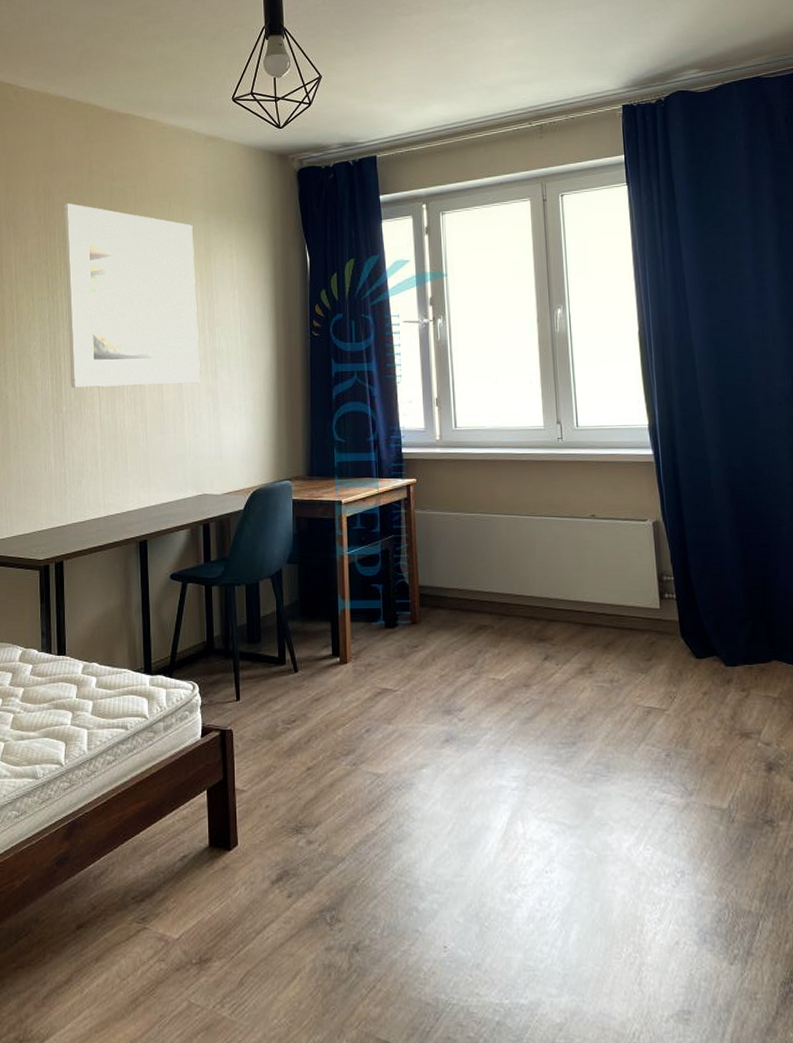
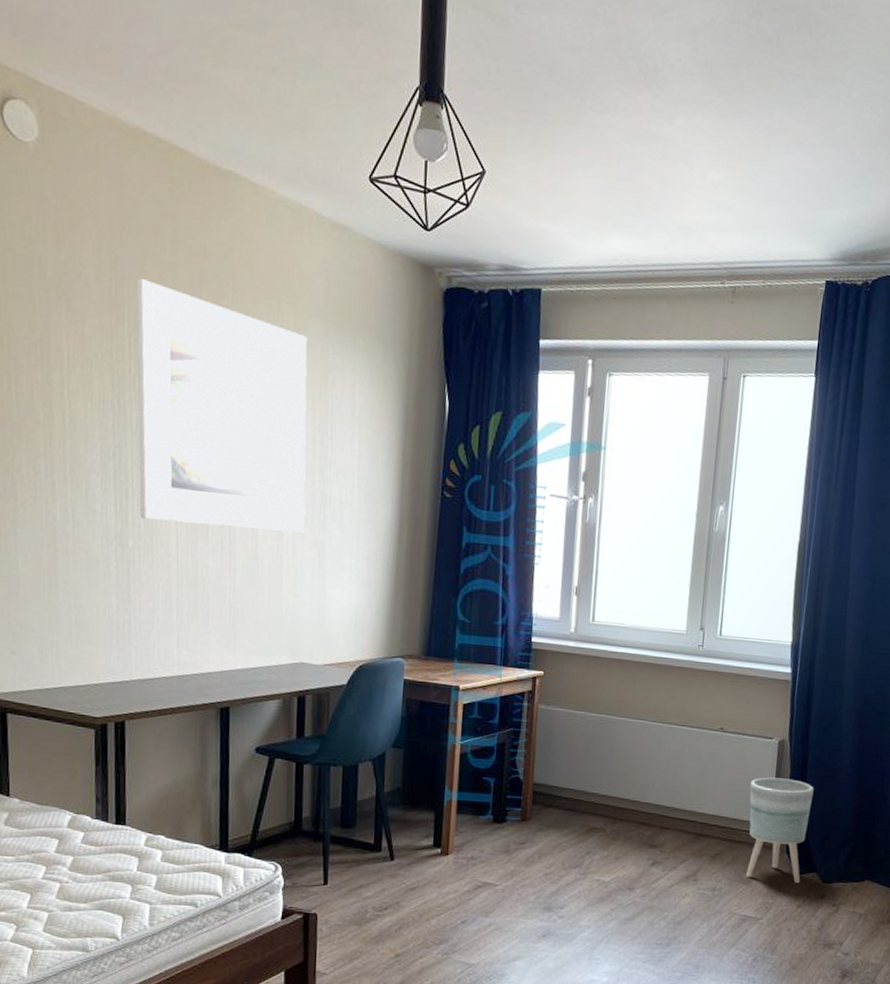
planter: none [630,559,702,669] -> present [746,777,814,884]

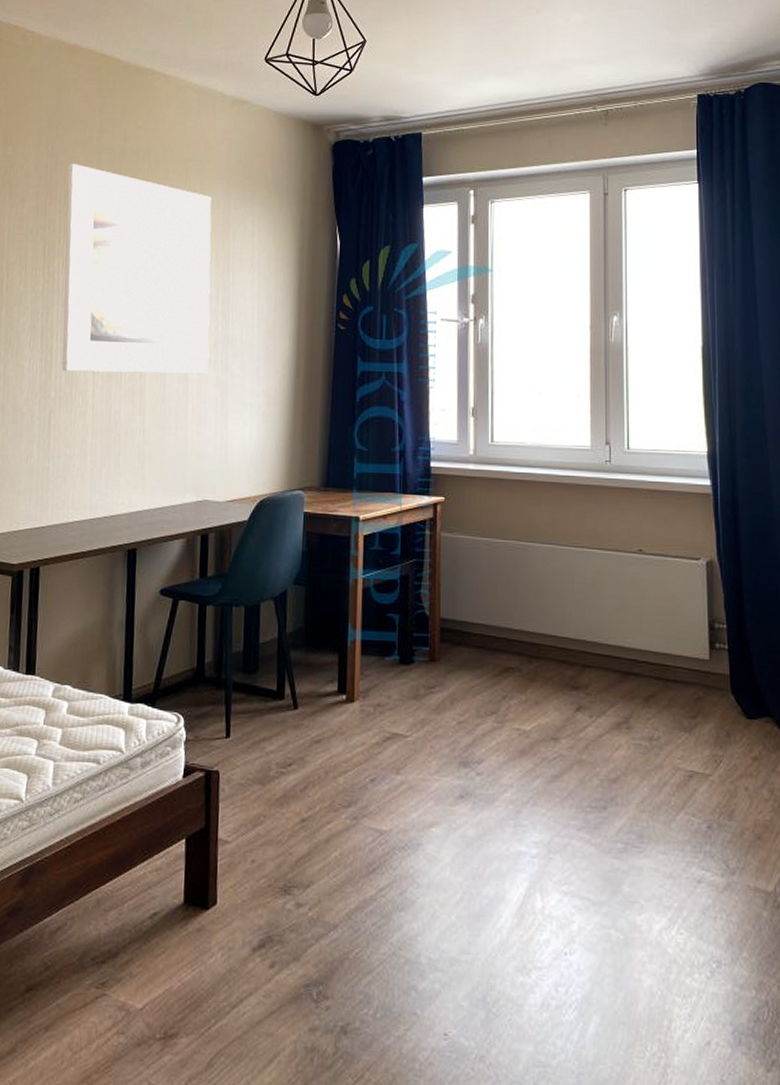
planter: present [746,777,814,884] -> none [679,604,755,731]

